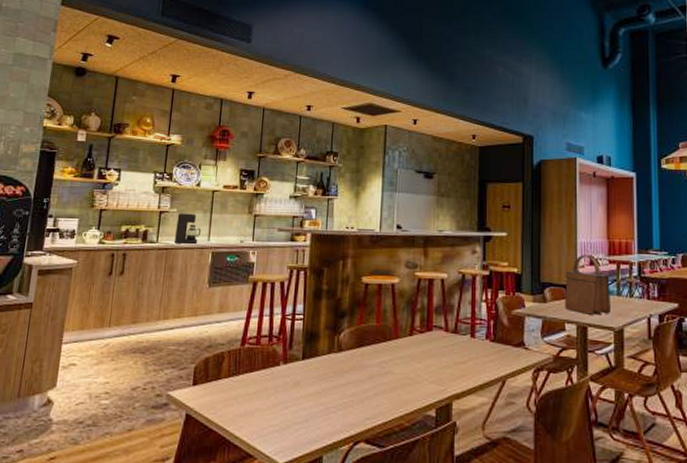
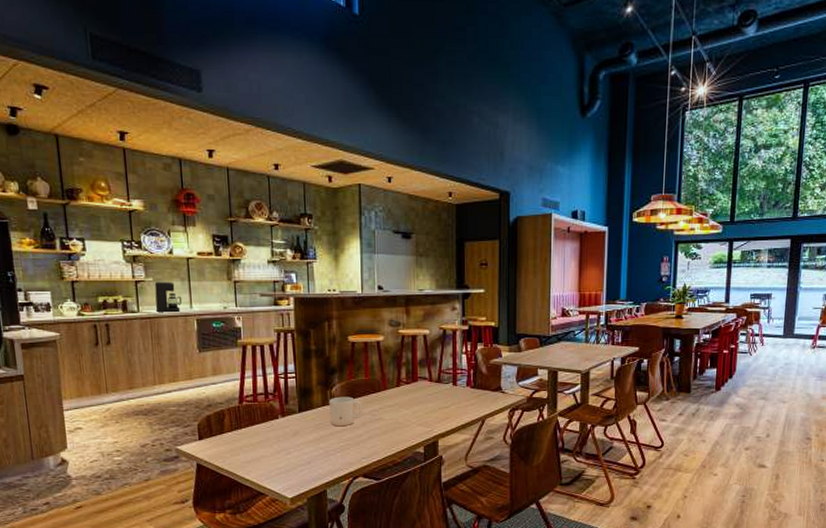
mug: none [334,344,371,379] -> present [328,396,363,427]
handbag: present [565,255,612,315] -> none [538,307,580,361]

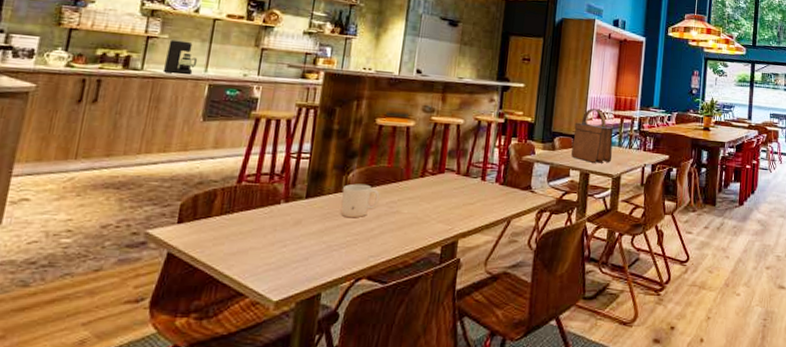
handbag: none [538,307,580,361] -> present [571,108,614,163]

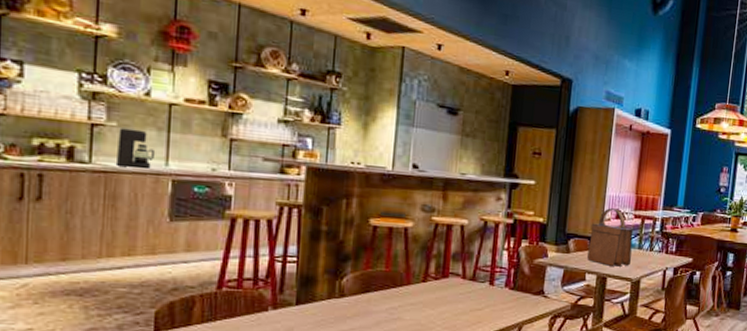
mug: present [340,183,380,218] -> none [335,289,378,325]

